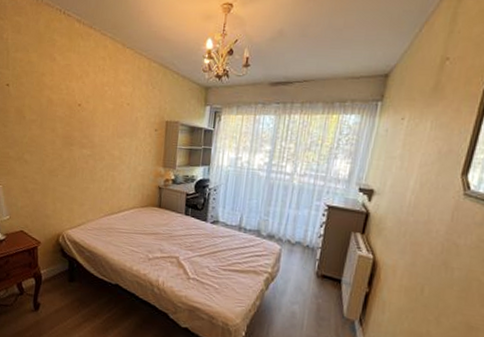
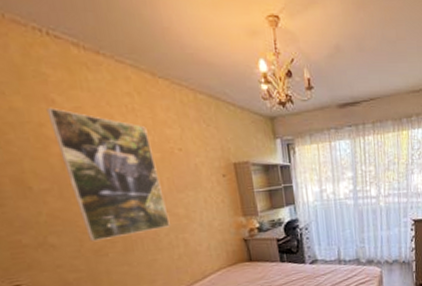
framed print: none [48,63,109,164] -> present [46,107,171,242]

